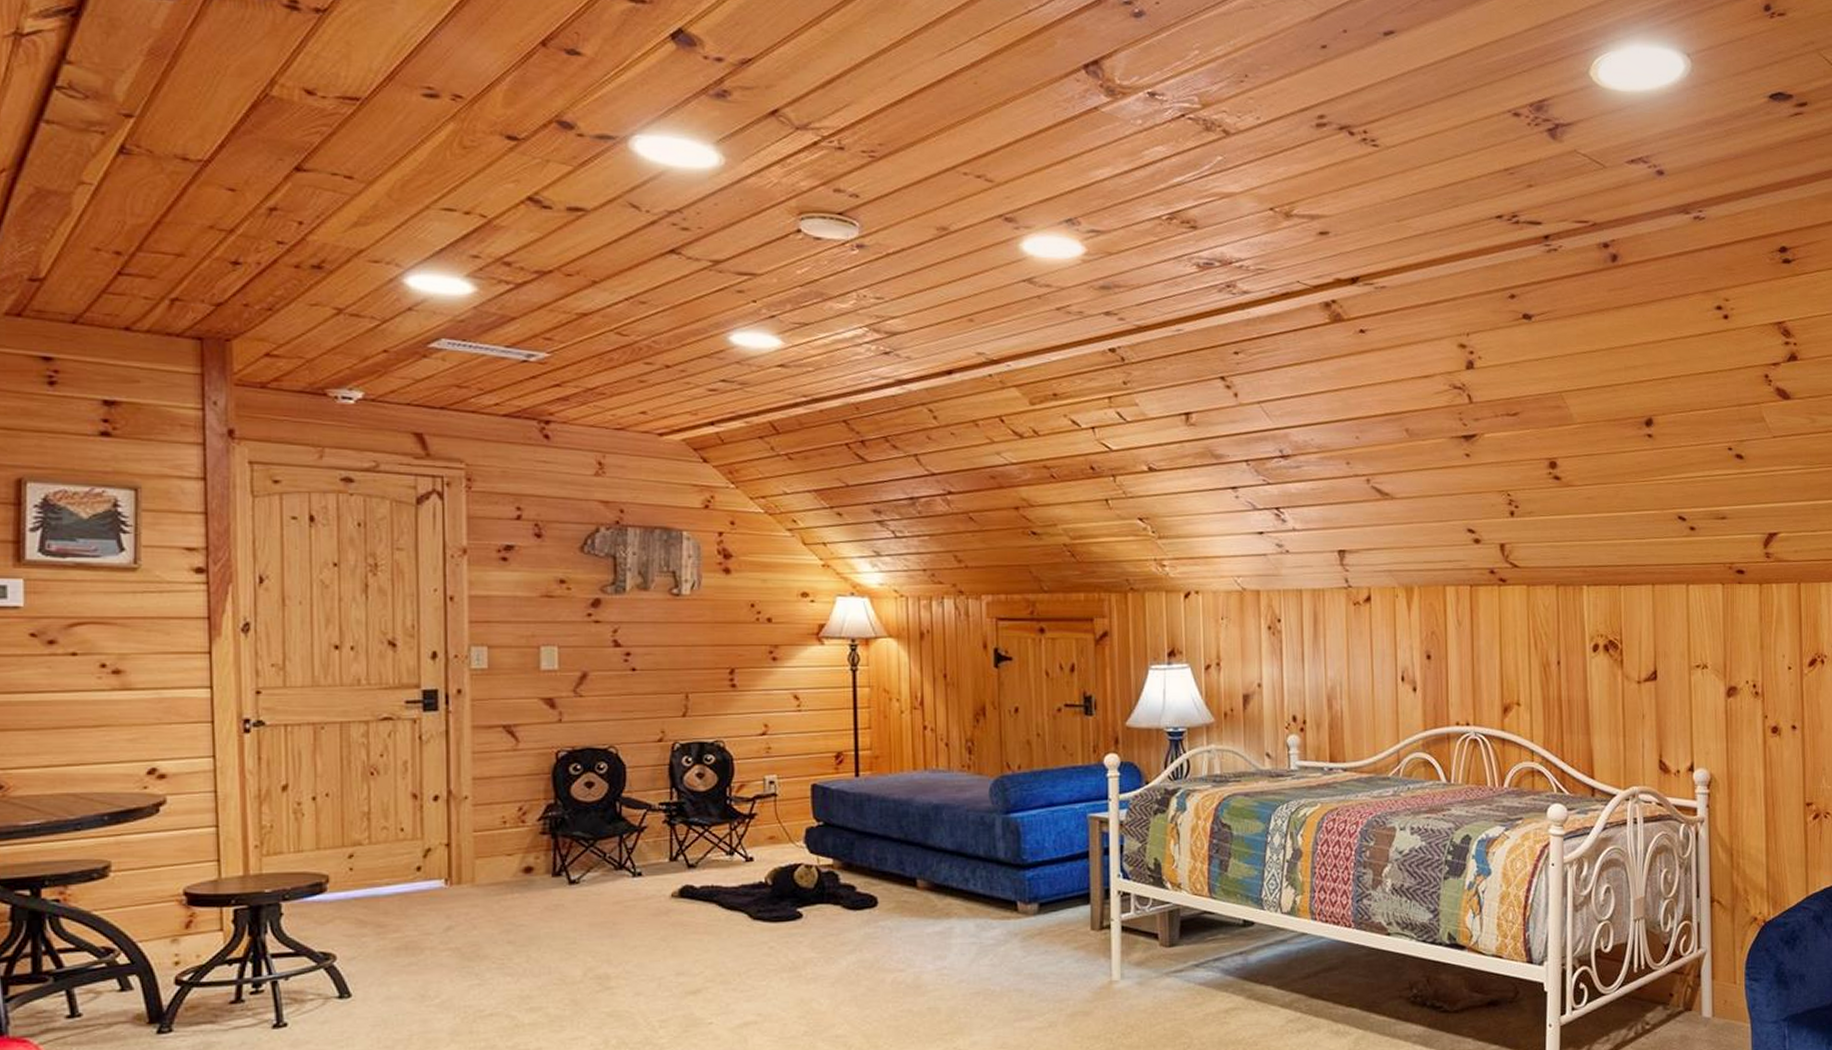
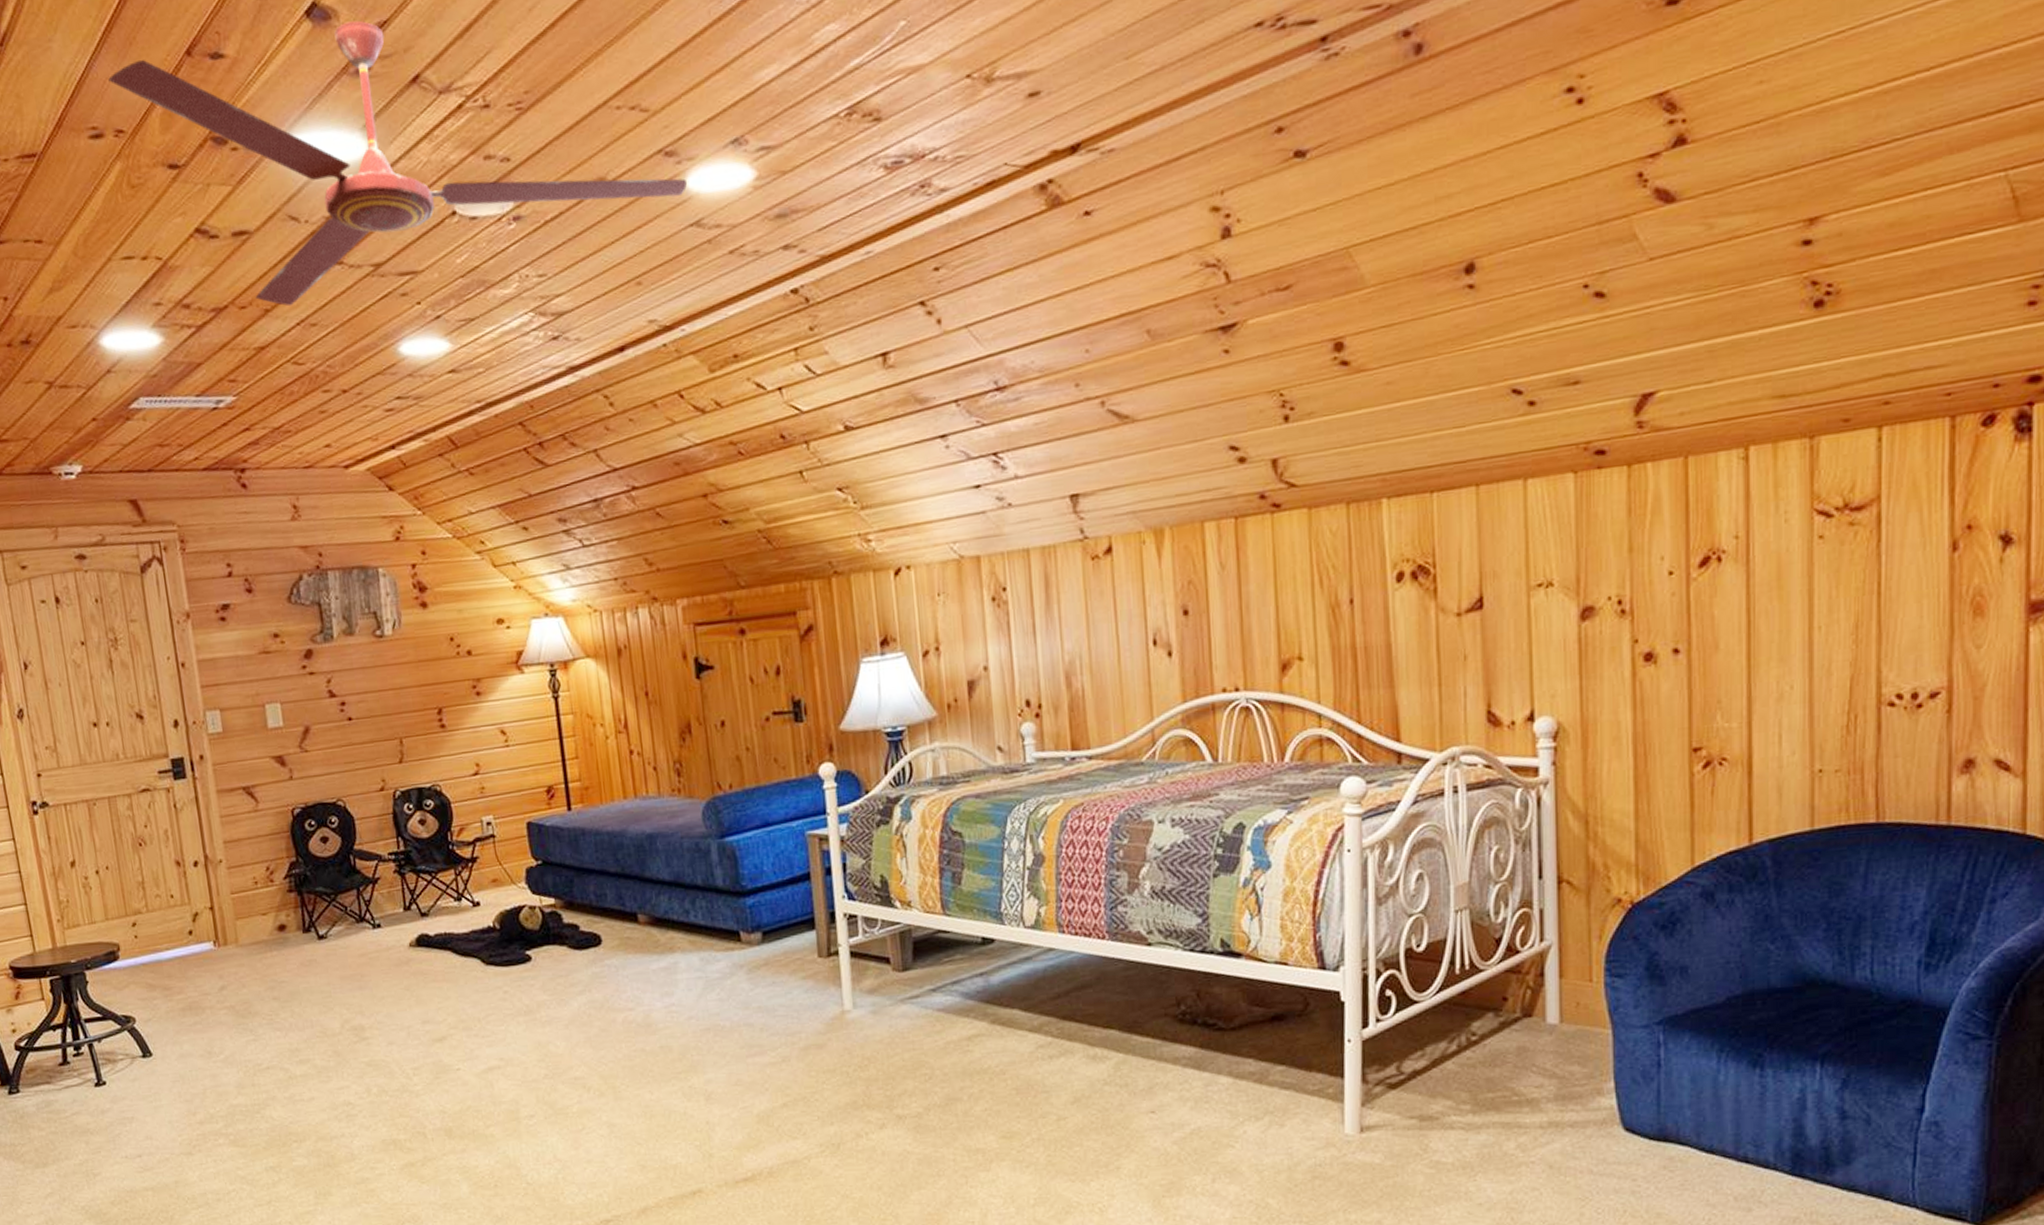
ceiling fan: none [453,39,1022,282] -> present [108,20,687,307]

